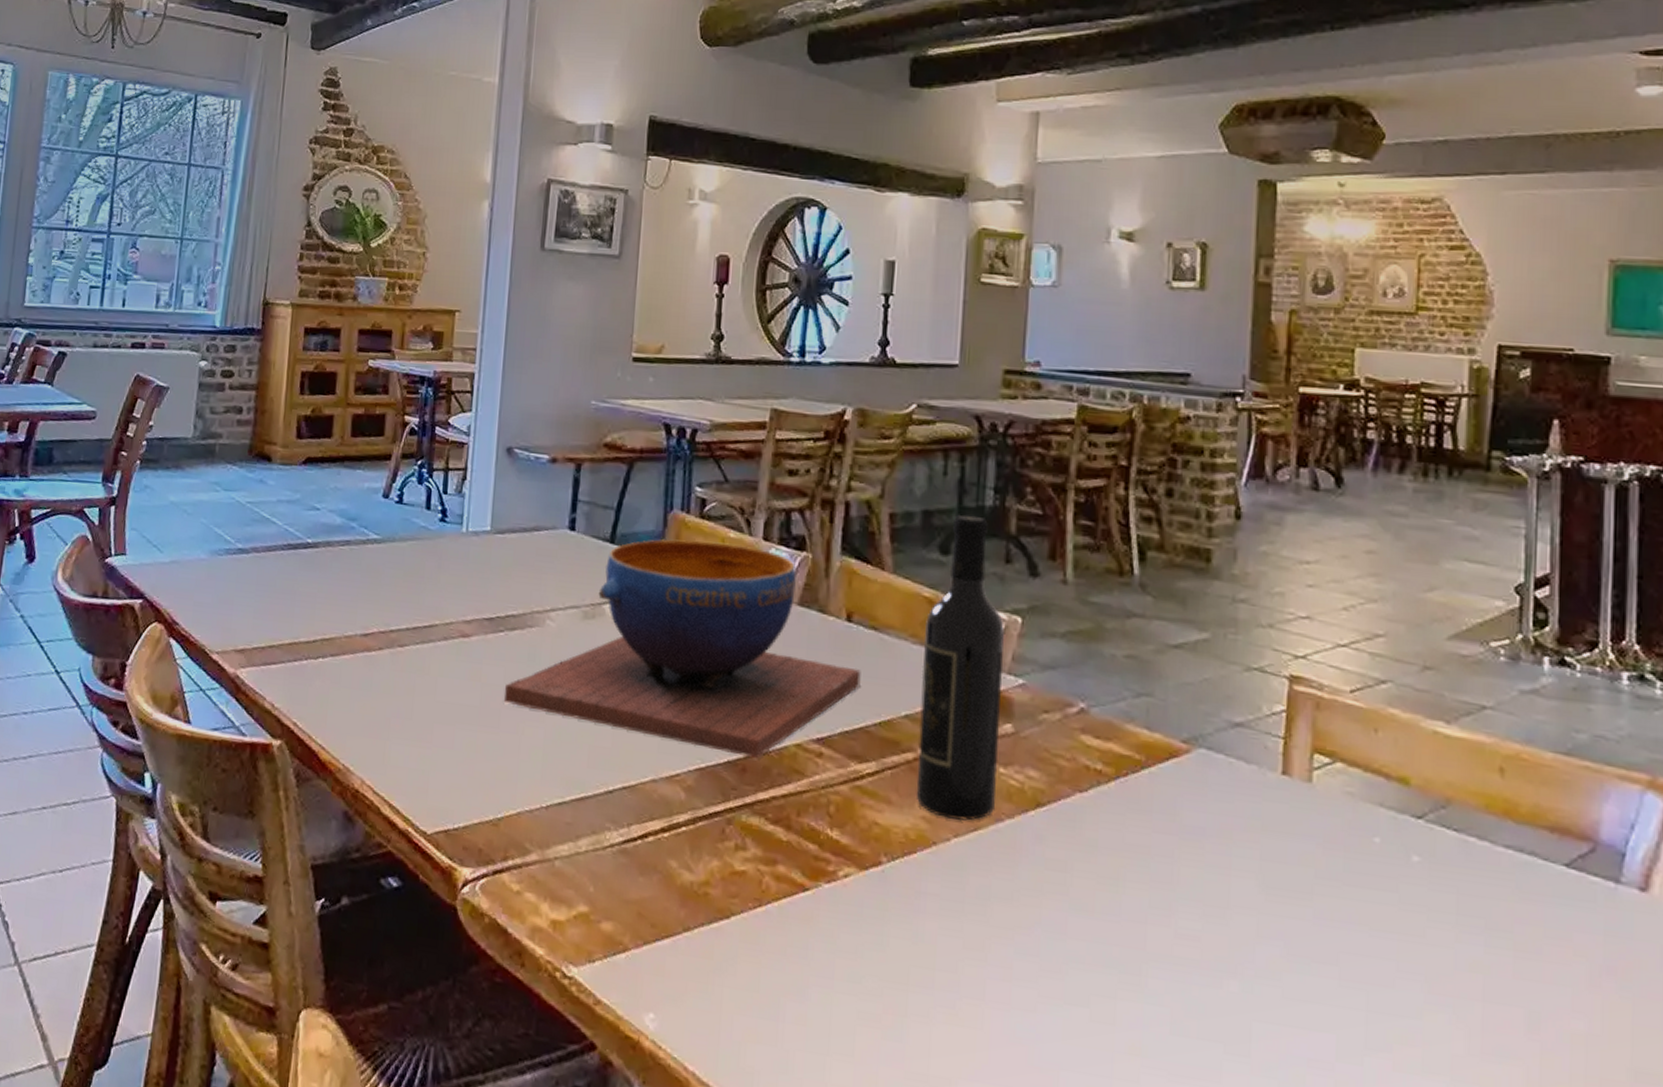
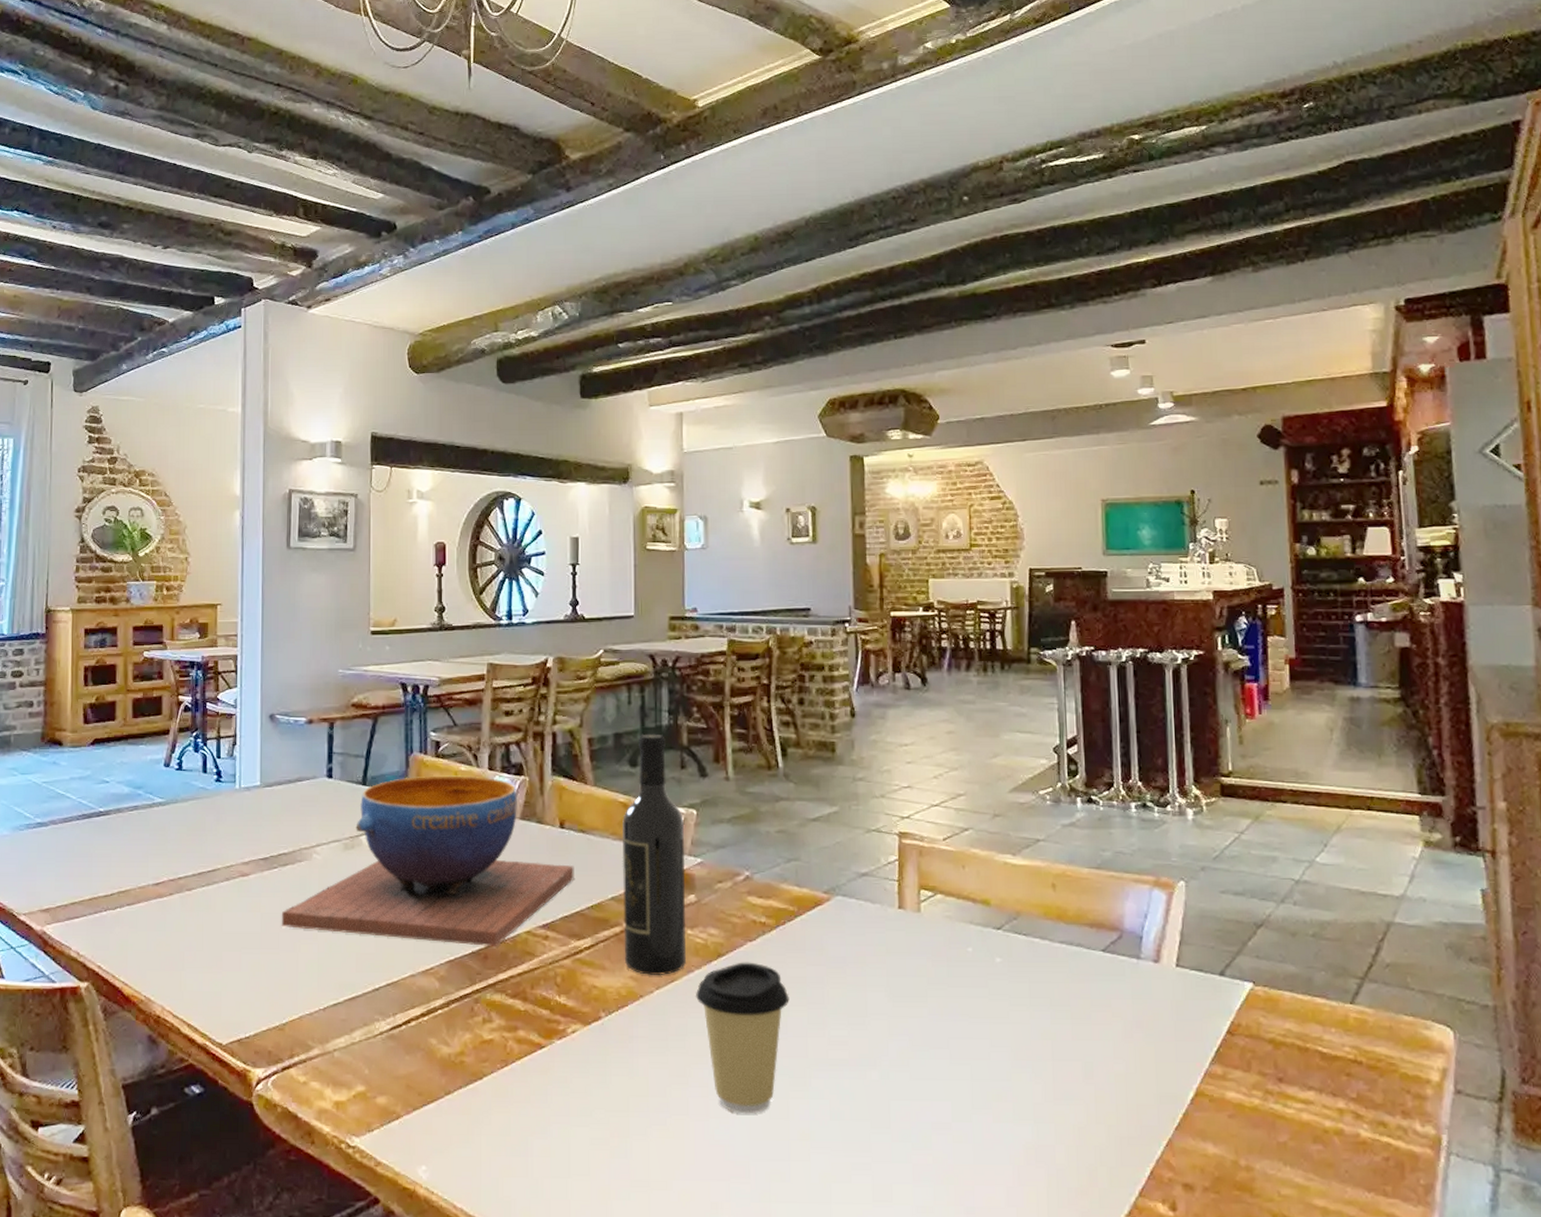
coffee cup: none [1004,817,1127,1012] -> present [696,962,789,1114]

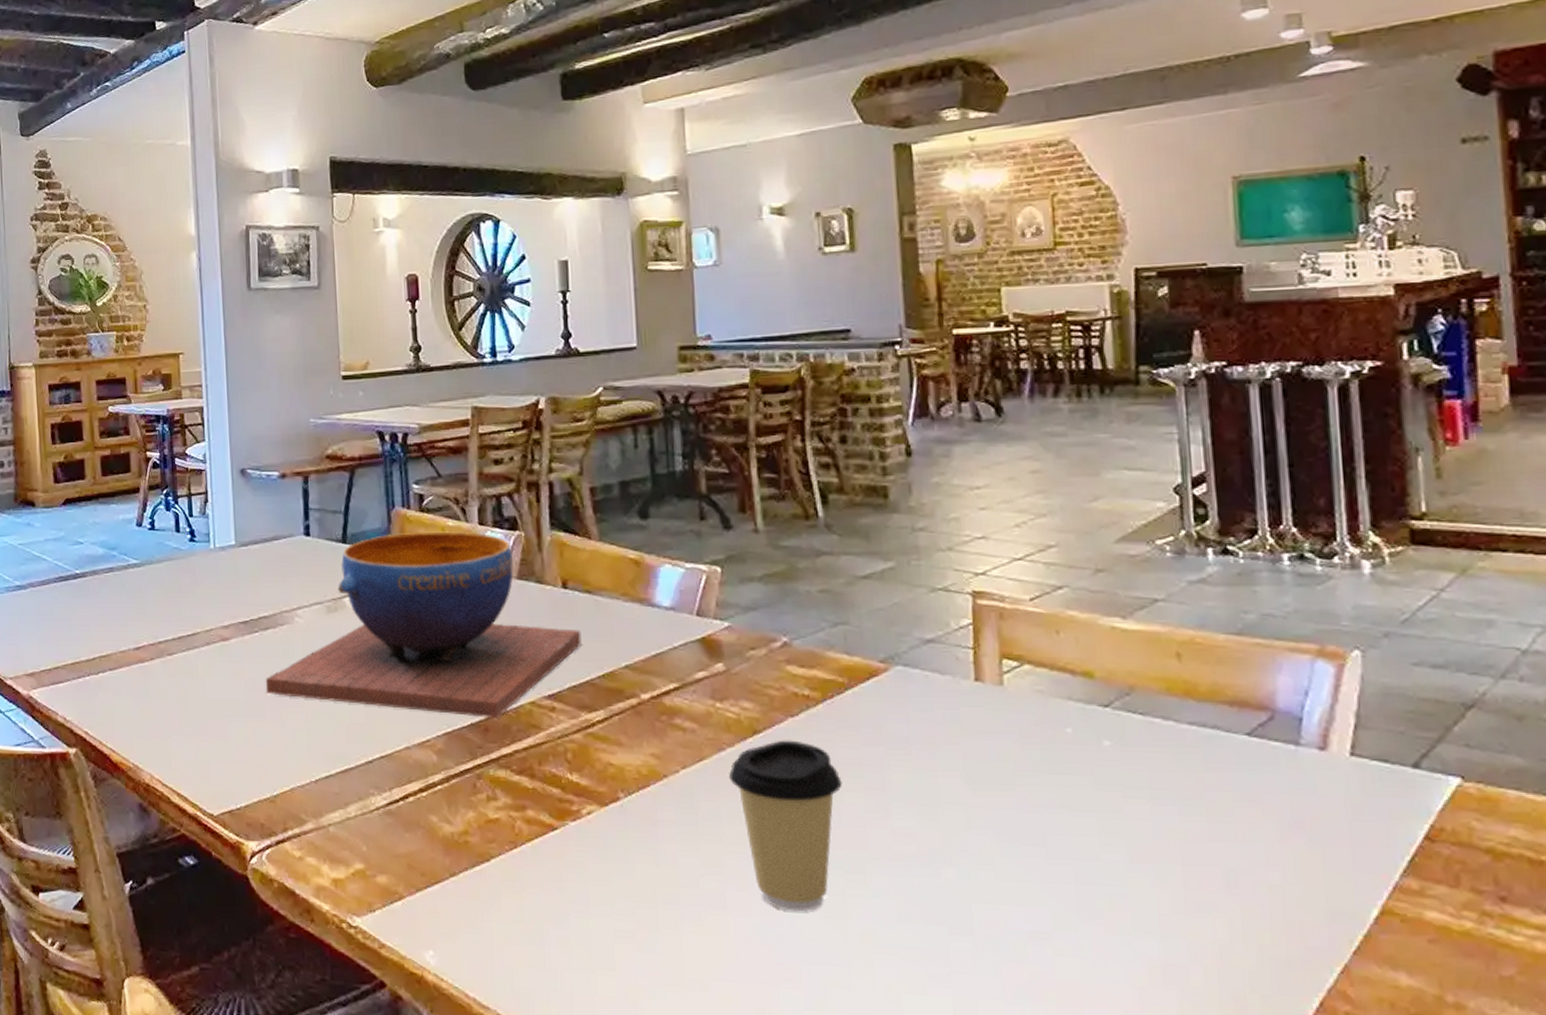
wine bottle: present [622,734,687,975] -> none [634,481,717,753]

